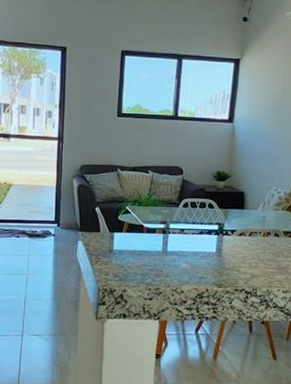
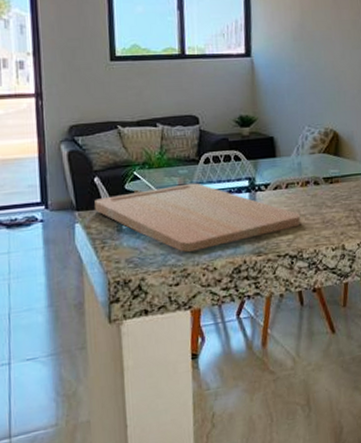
cutting board: none [94,221,259,275] -> present [95,183,301,252]

